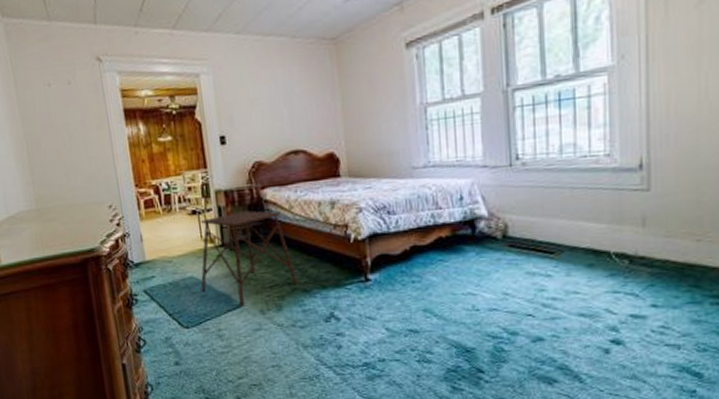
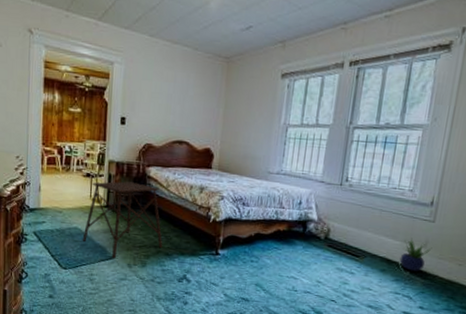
potted plant: none [610,216,654,260] -> present [399,238,432,271]

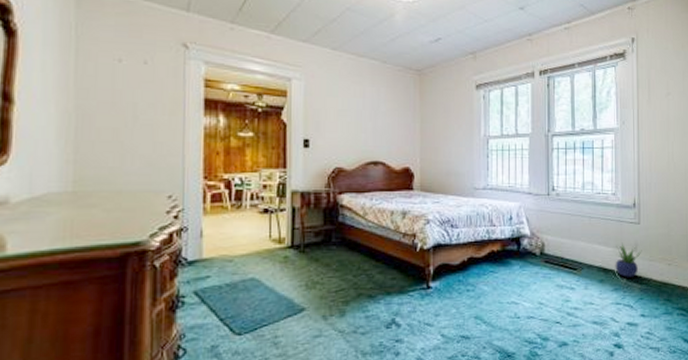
side table: present [82,181,163,259] -> none [261,214,365,312]

